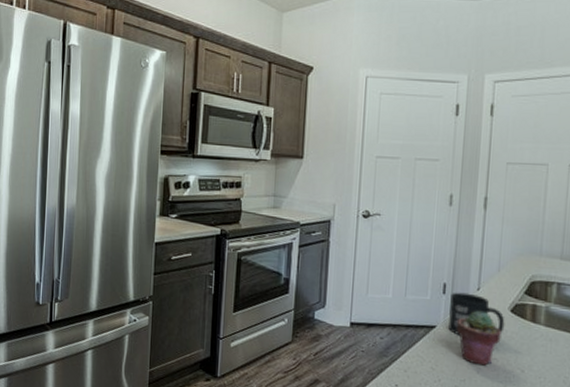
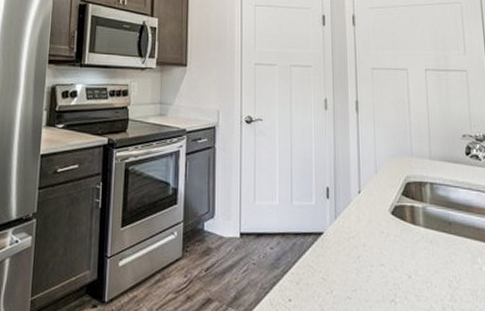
mug: present [448,292,505,336] -> none [334,196,388,242]
potted succulent: present [457,311,501,366] -> none [343,215,386,273]

